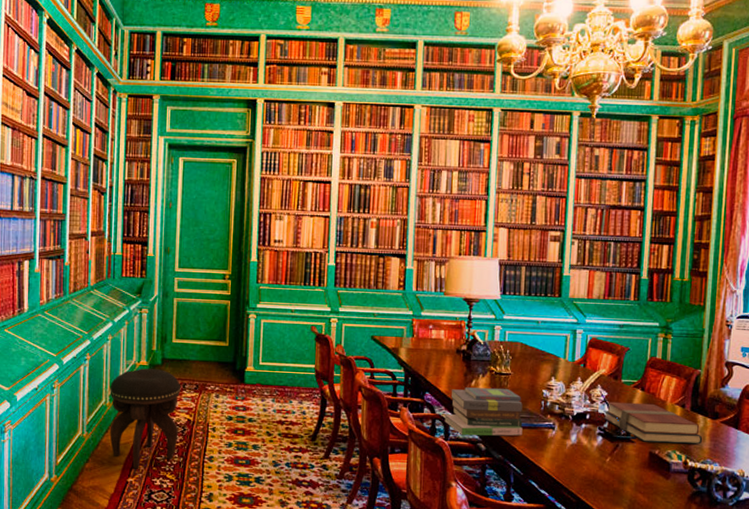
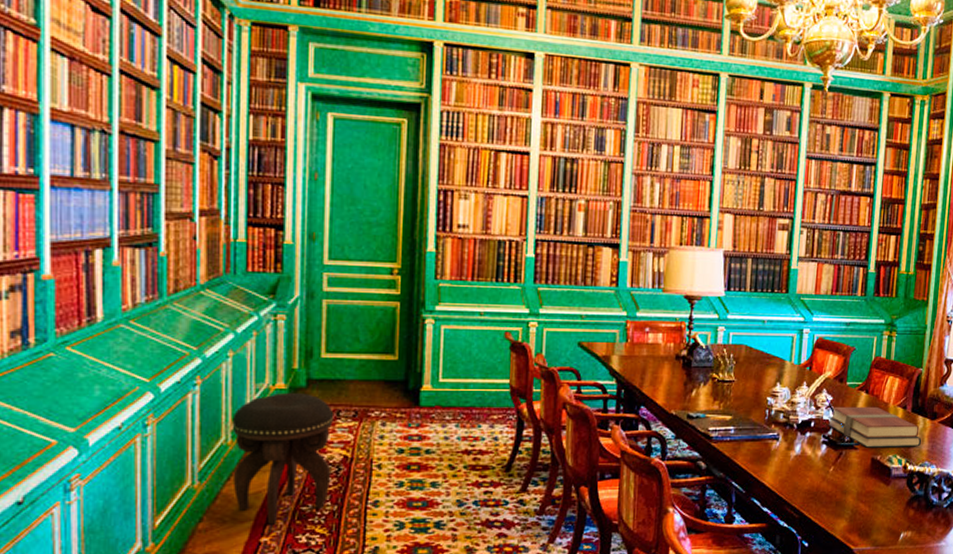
books: present [444,387,523,436] -> none [661,397,746,454]

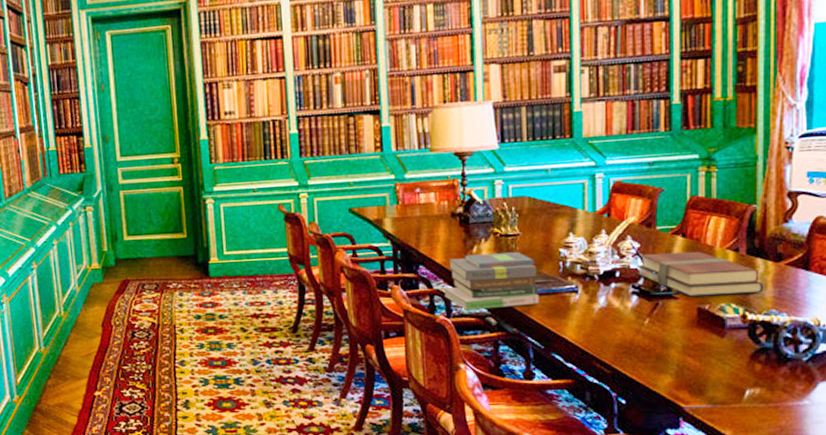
footstool: present [232,392,334,525] -> none [62,271,144,382]
books: none [661,397,746,454] -> present [444,251,539,310]

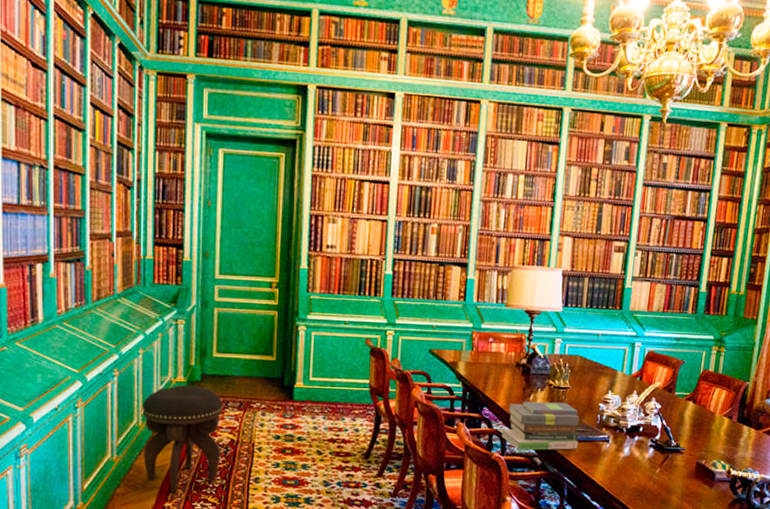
footstool: none [62,271,144,382] -> present [142,384,224,493]
books: present [636,251,764,297] -> none [655,414,746,454]

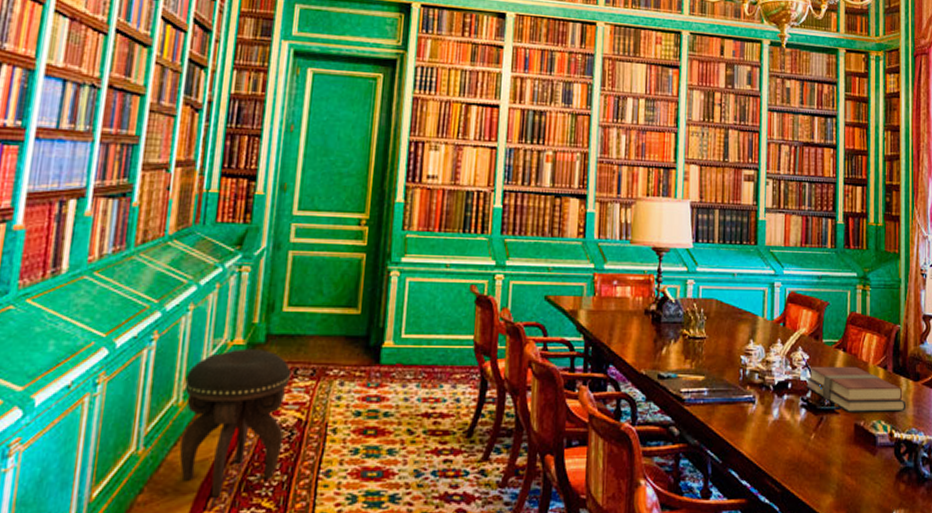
books: present [501,402,580,451] -> none [631,355,720,418]
books: none [655,414,746,454] -> present [805,366,907,412]

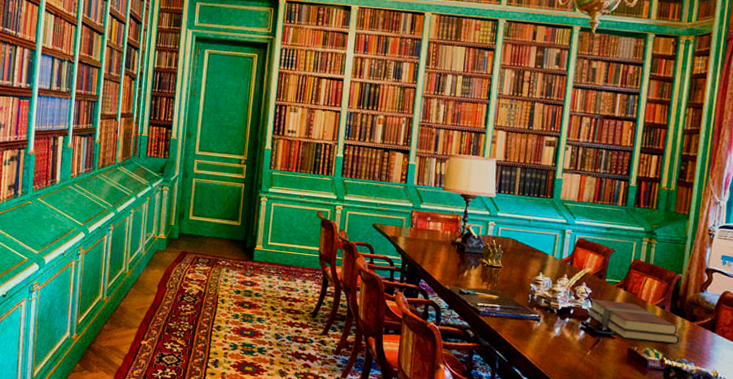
footstool: present [179,348,292,498] -> none [127,241,195,333]

